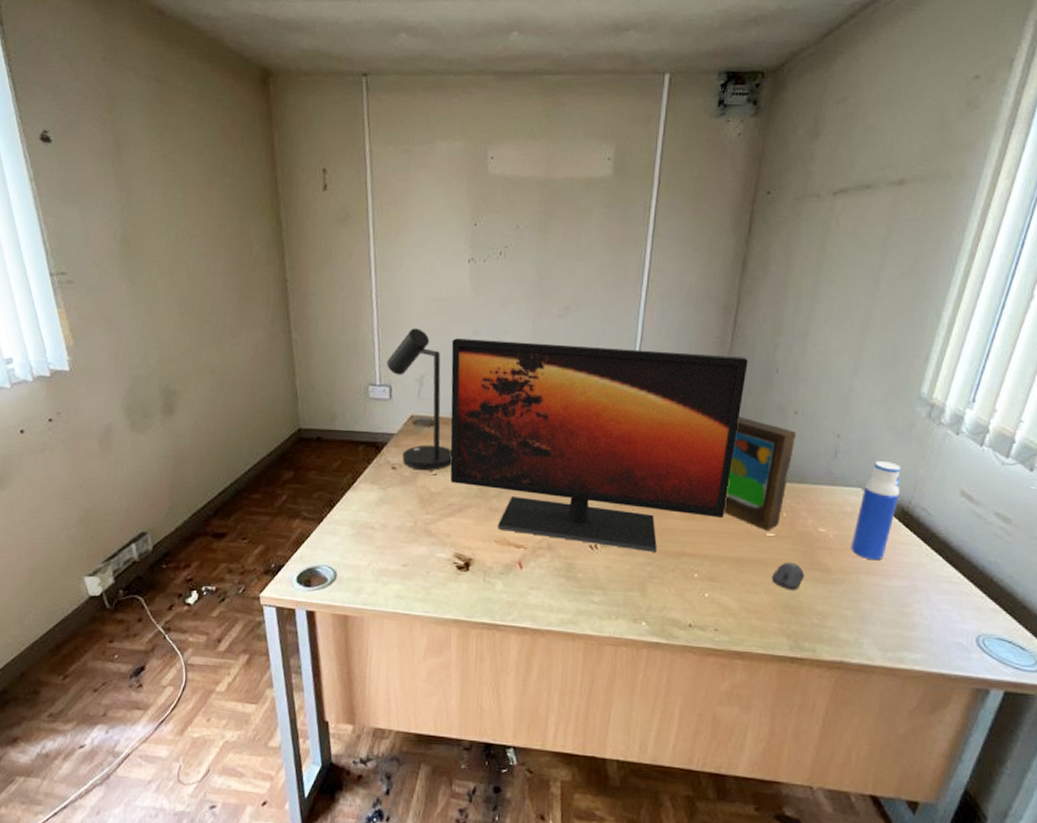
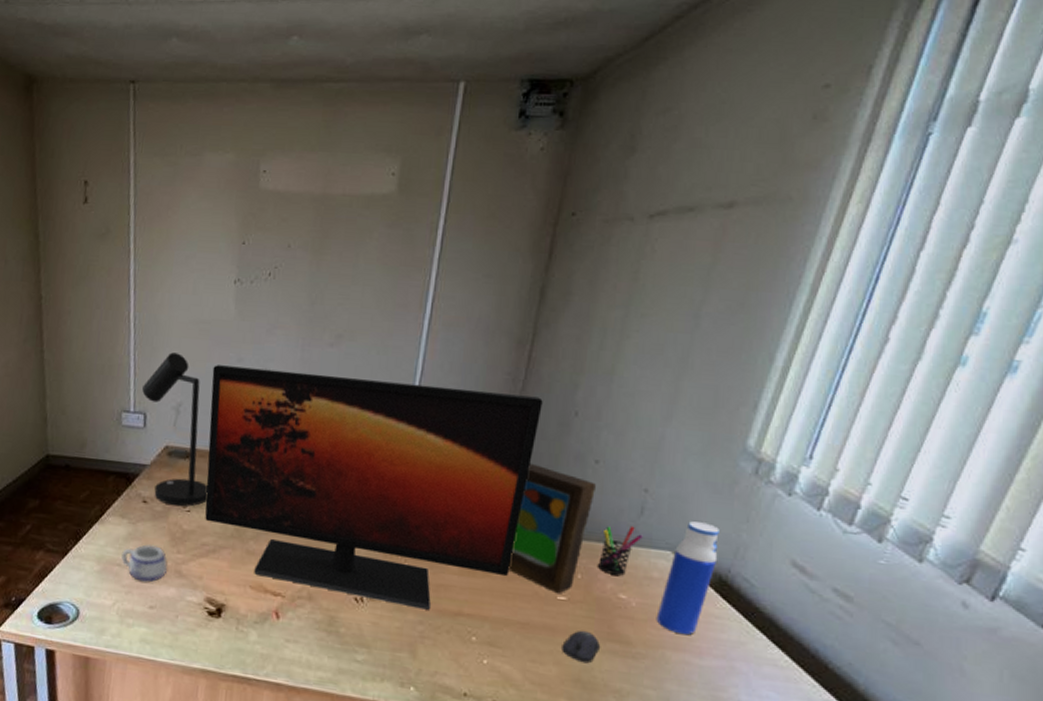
mug: none [374,508,418,543] -> present [121,544,168,582]
pen holder: none [800,467,837,512] -> present [598,525,643,576]

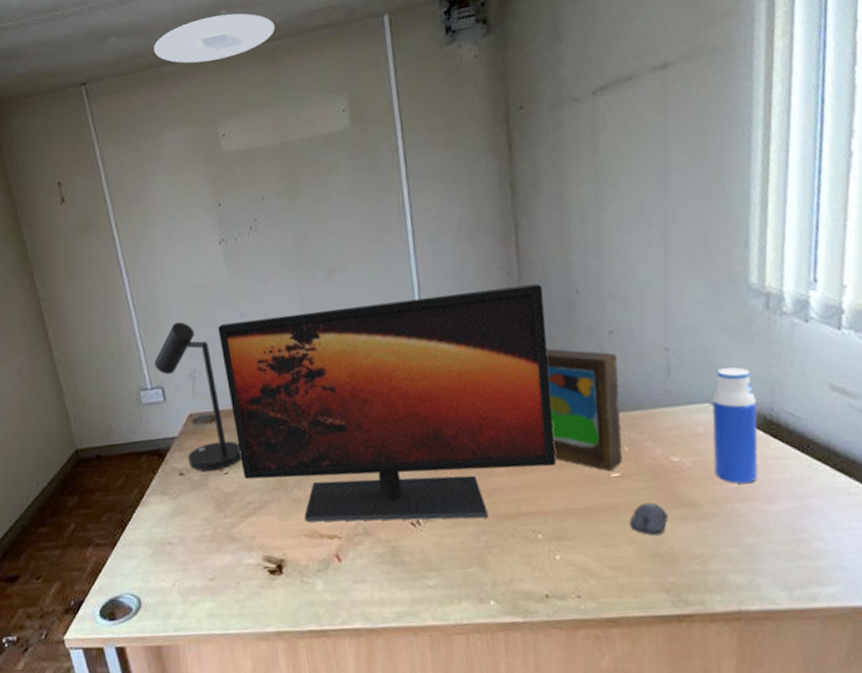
mug: present [121,544,168,582] -> none [170,515,219,556]
ceiling light: none [213,40,345,89] -> present [154,13,275,64]
pen holder: present [598,525,643,576] -> none [637,386,677,440]

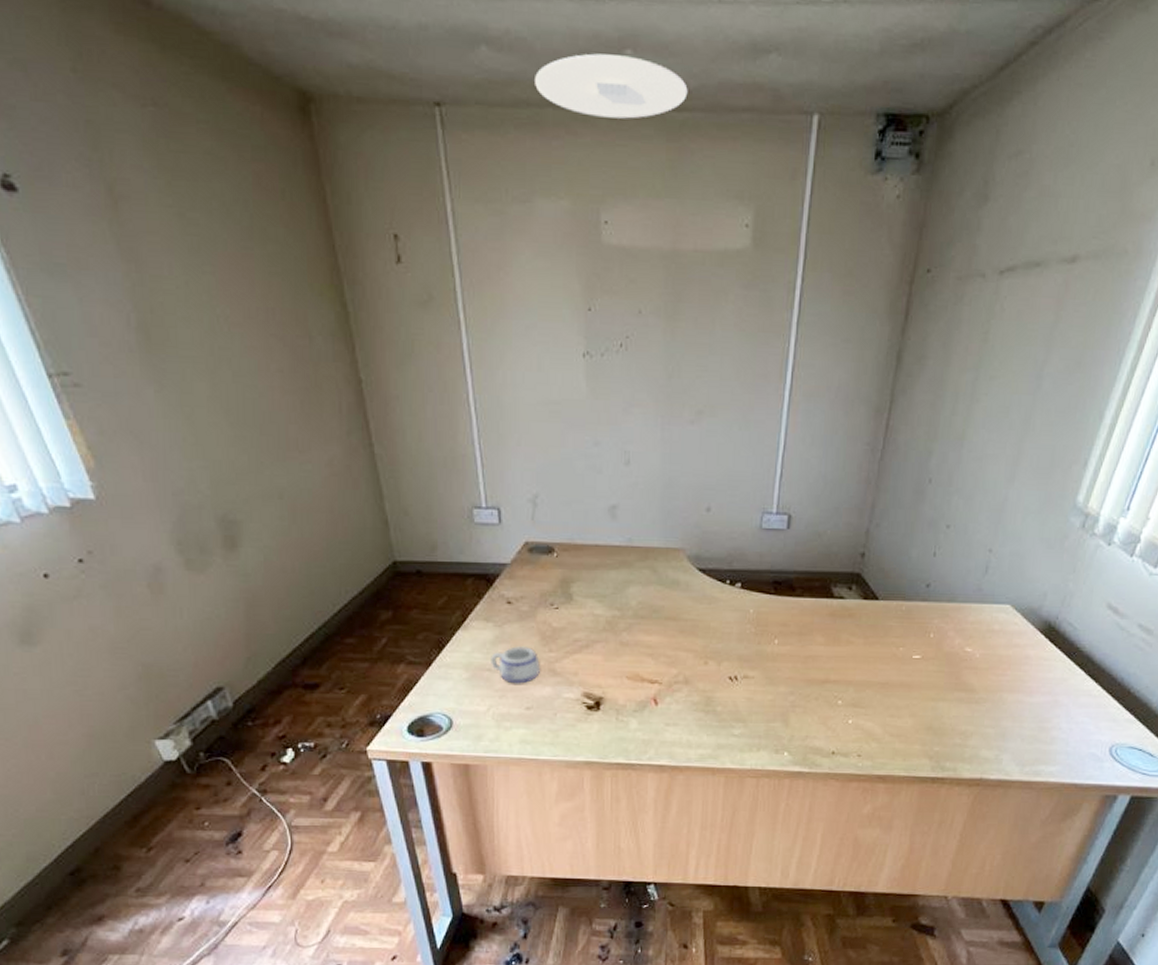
desk lamp: present [154,322,242,472] -> none [493,439,575,605]
mug: none [170,515,219,556] -> present [491,646,541,684]
monitor: present [217,283,557,523] -> none [568,450,900,681]
picture frame: present [545,348,623,472] -> none [869,532,947,654]
computer mouse: present [629,502,669,536] -> none [916,683,950,713]
water bottle: present [712,367,758,484] -> none [996,576,1051,678]

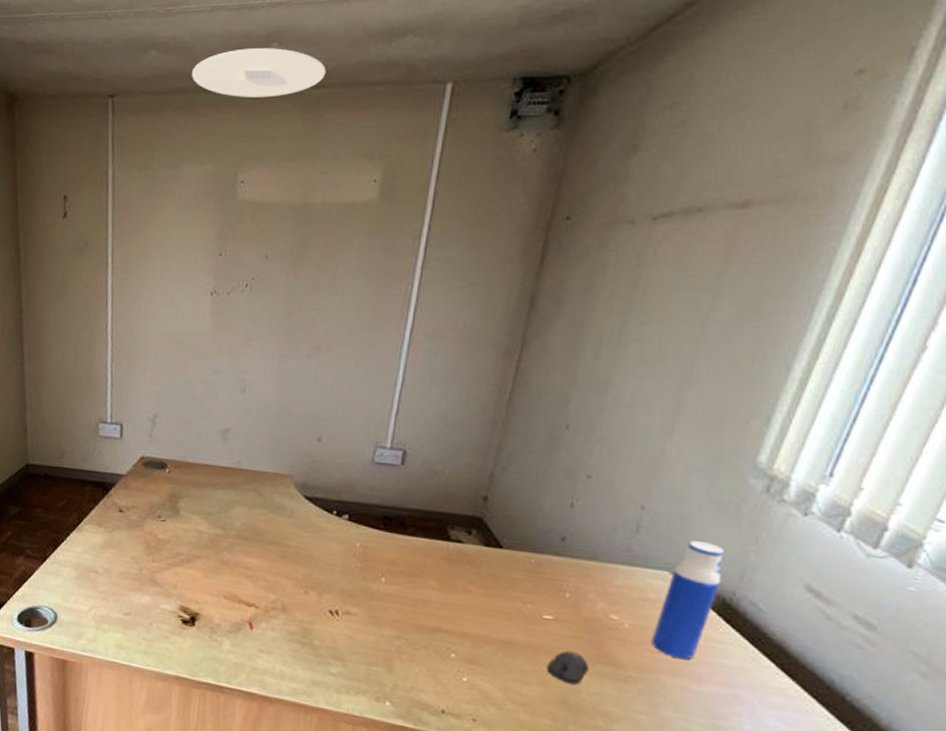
mug: present [491,646,541,684] -> none [98,552,143,590]
computer mouse: none [916,683,950,713] -> present [547,650,590,686]
water bottle: none [996,576,1051,678] -> present [651,541,724,660]

